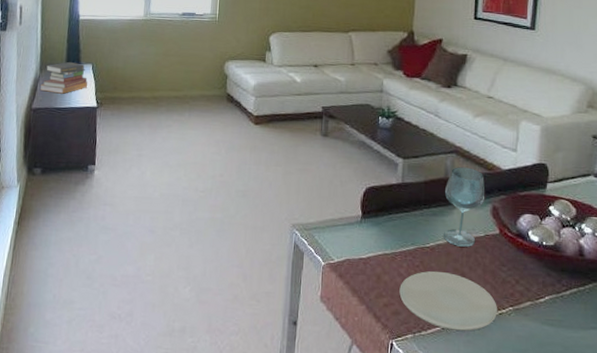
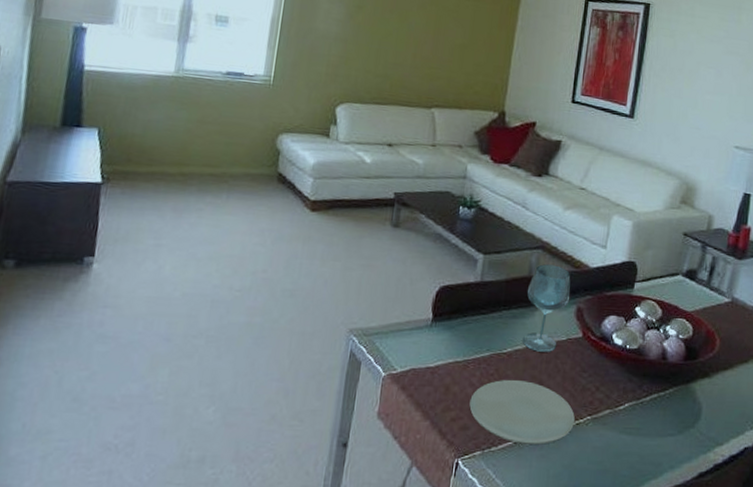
books: present [40,61,88,94] -> none [20,123,91,165]

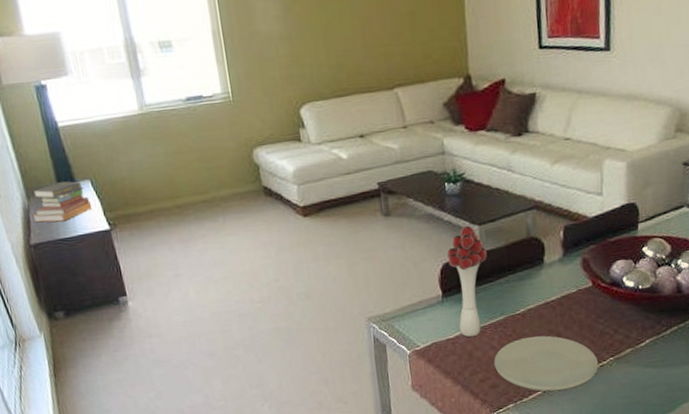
books: none [20,123,91,165] -> present [32,181,92,223]
flower bouquet: none [442,252,486,370] -> present [447,225,487,338]
wine glass: present [523,264,571,352] -> none [528,221,574,308]

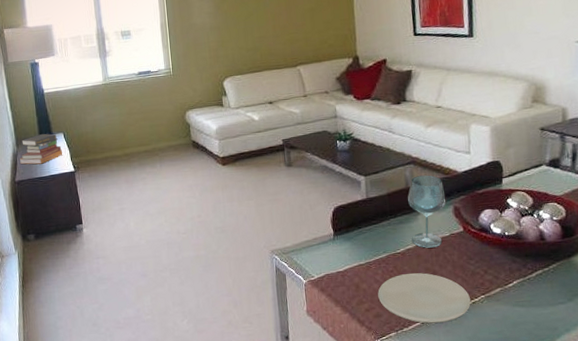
flower bouquet: present [447,225,487,338] -> none [338,176,372,271]
wine glass: none [528,221,574,308] -> present [407,175,447,248]

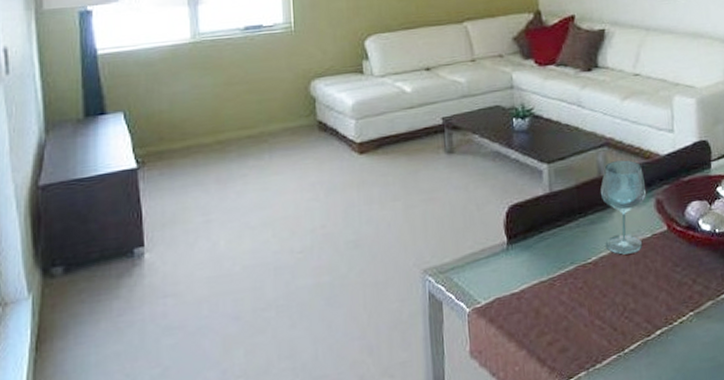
books: present [19,133,62,165] -> none [48,113,119,160]
plate: present [378,272,471,324] -> none [563,287,678,356]

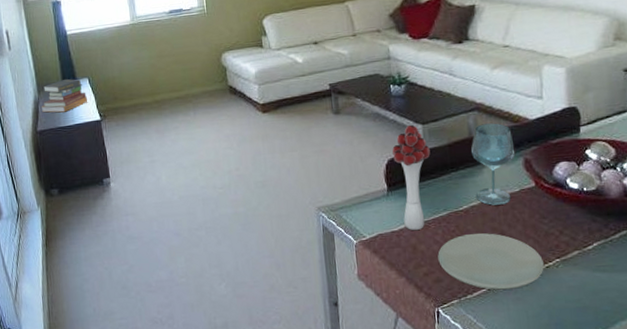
books: none [48,113,119,160] -> present [41,78,87,113]
flower bouquet: none [513,164,556,292] -> present [392,124,430,231]
plate: none [563,287,678,356] -> present [438,233,544,290]

